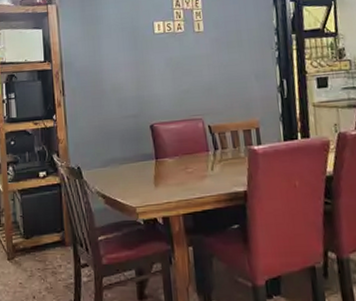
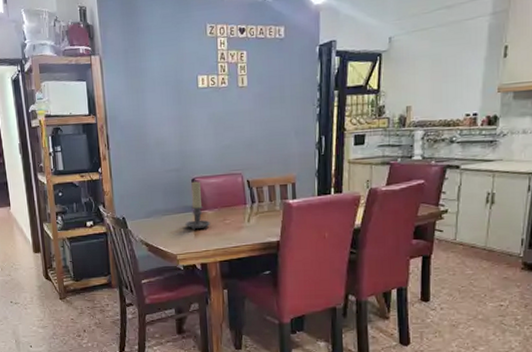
candle holder: none [144,127,172,180] -> present [185,181,211,230]

